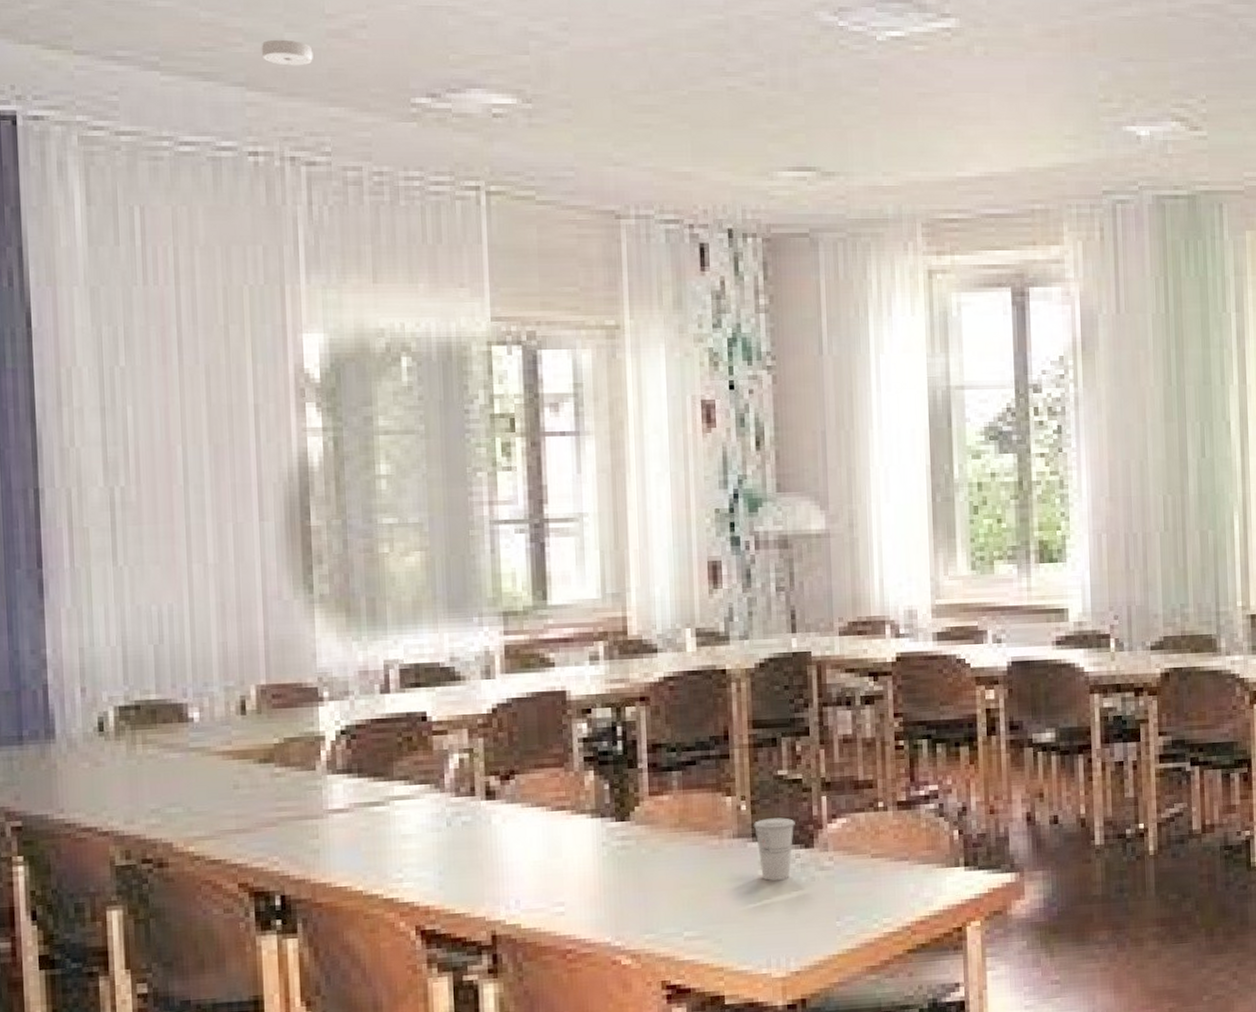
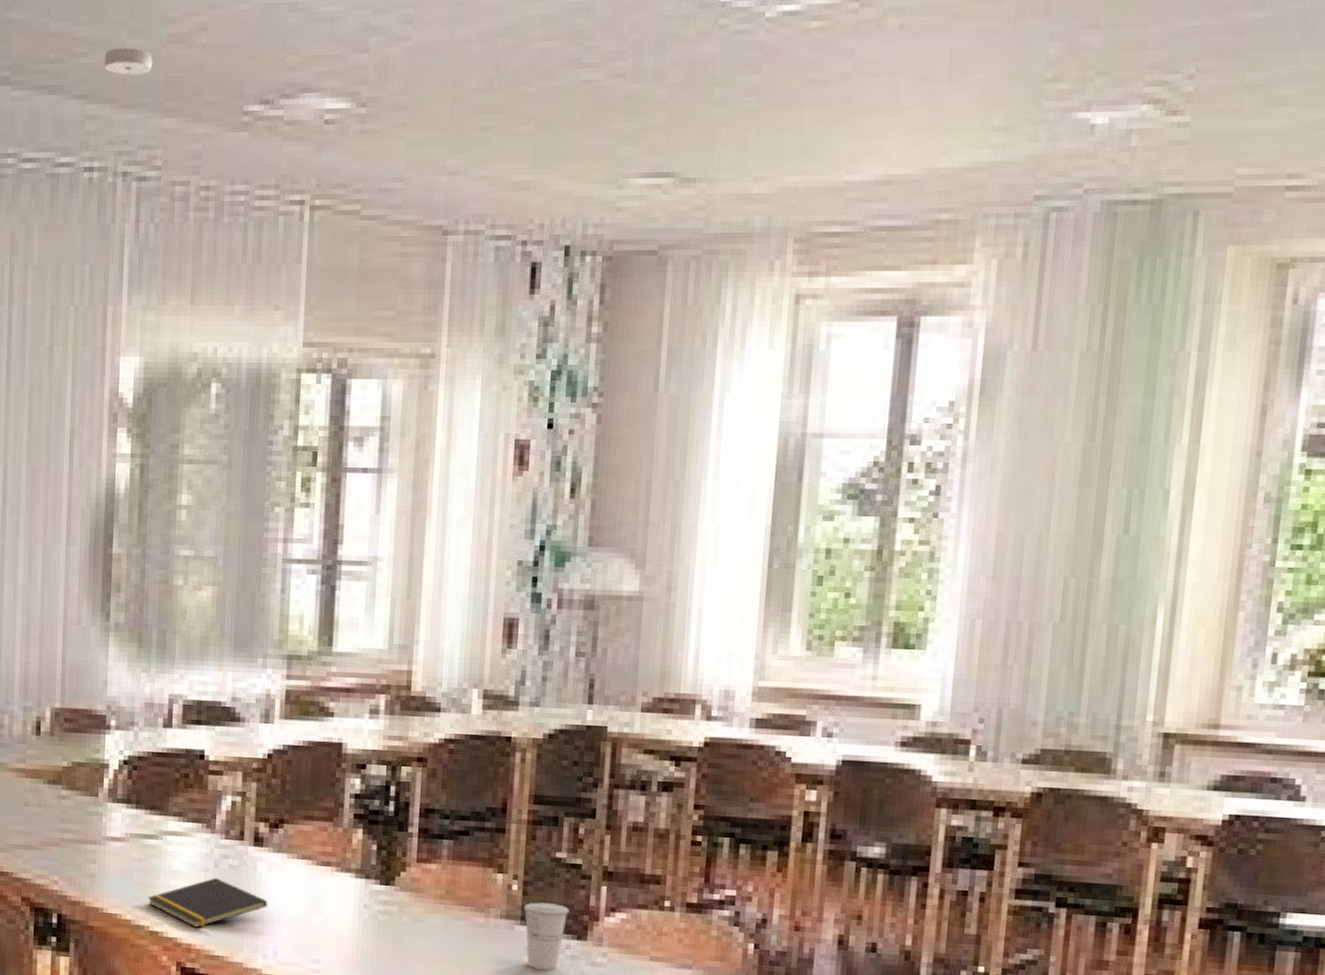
notepad: none [378,837,506,889] -> present [147,878,268,928]

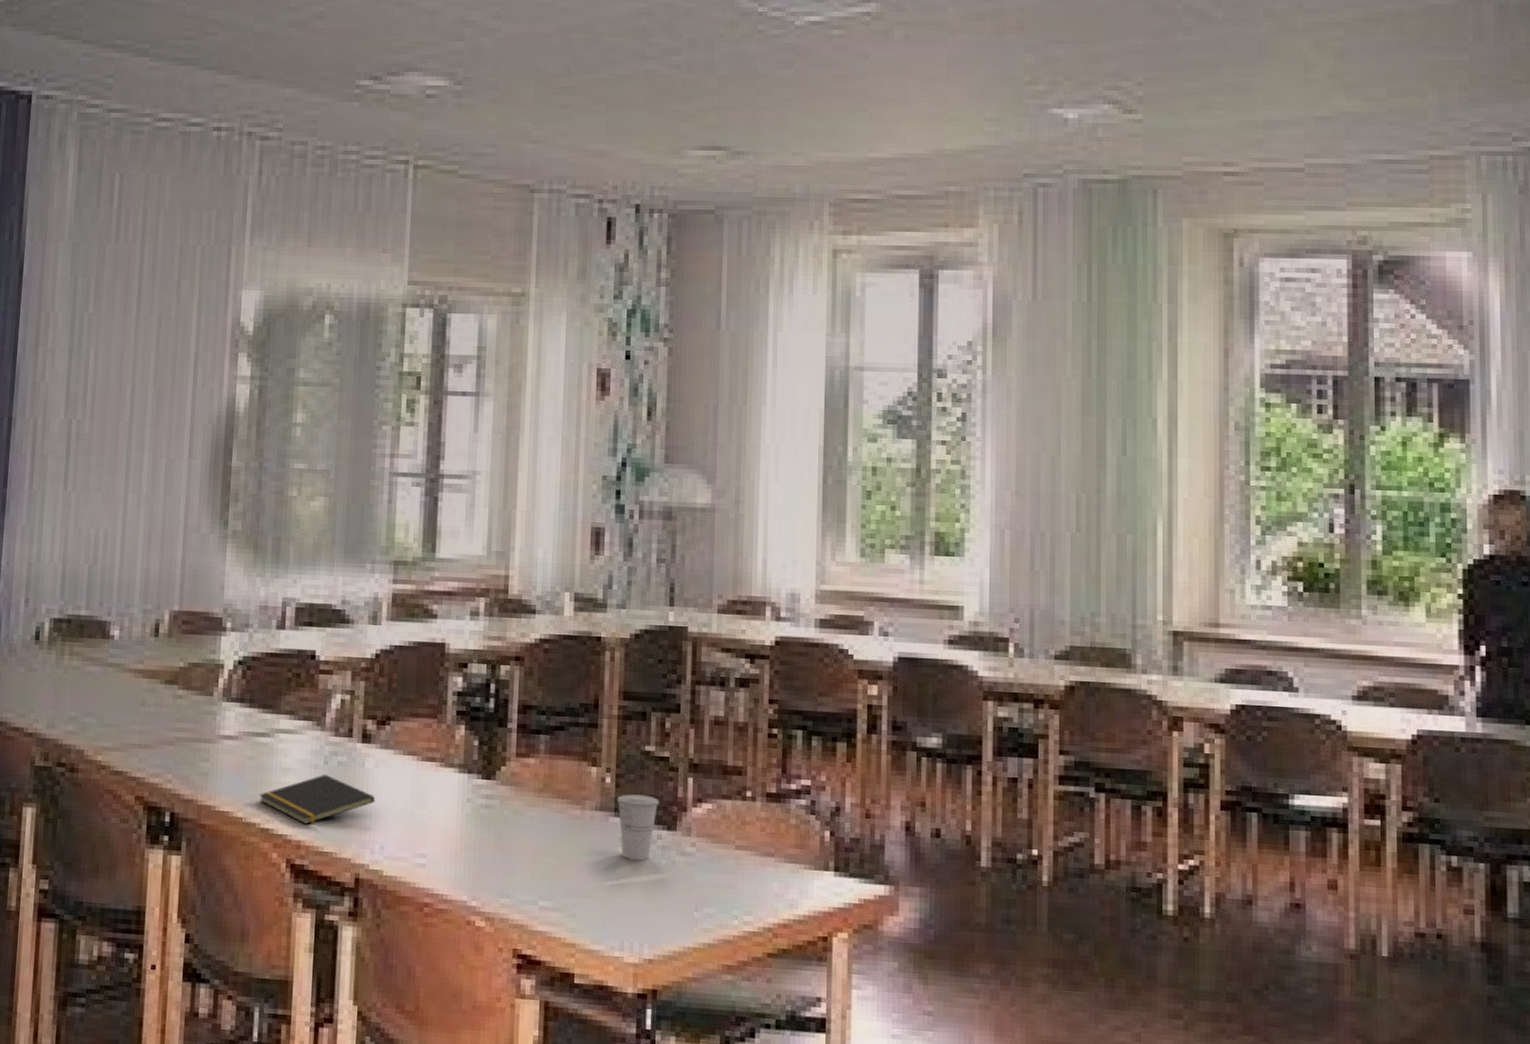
smoke detector: present [104,47,153,76] -> none [233,29,276,52]

